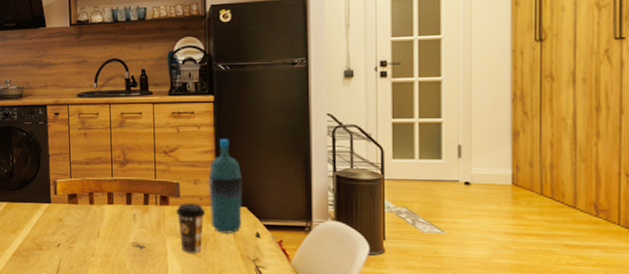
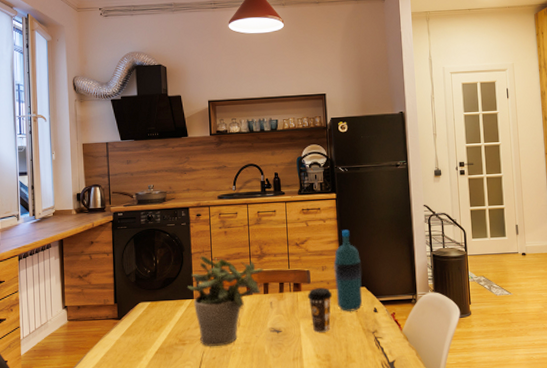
potted plant: none [44,158,127,256] -> present [187,255,264,346]

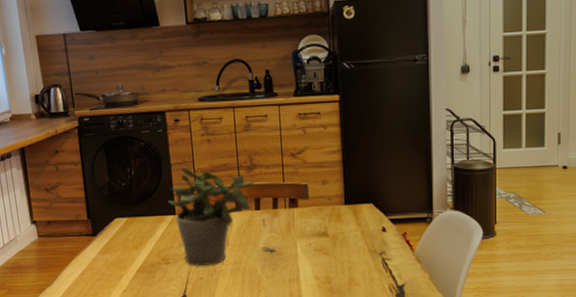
coffee cup: present [307,287,332,333] -> none [305,204,333,253]
water bottle: present [333,229,363,312] -> none [336,138,369,232]

